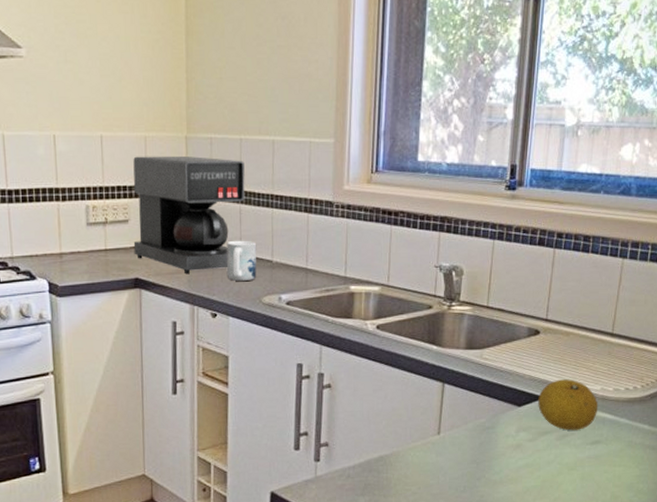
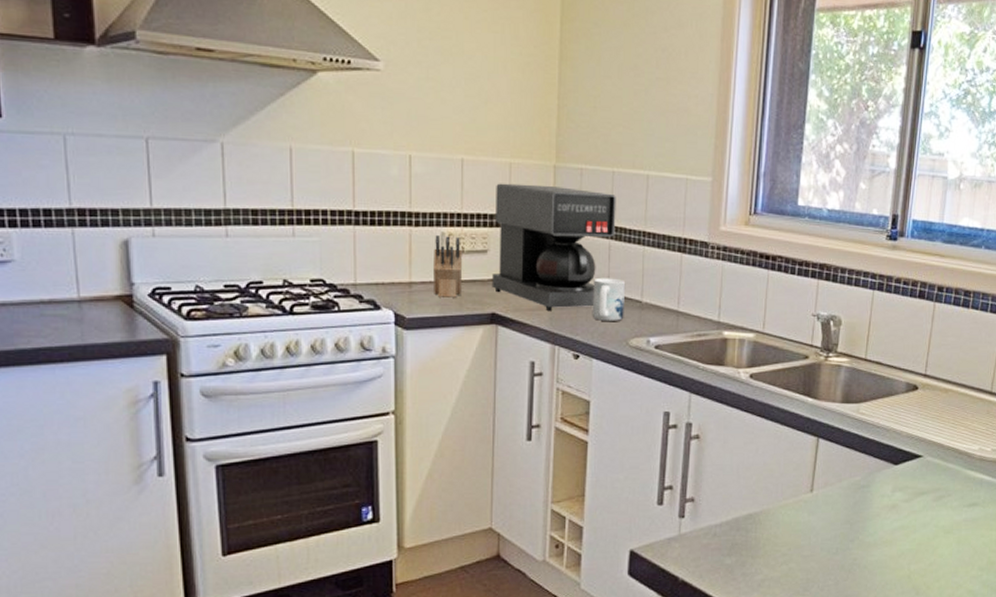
knife block: none [80,208,107,266] -> present [434,235,461,298]
fruit: present [538,379,598,431] -> none [915,438,976,492]

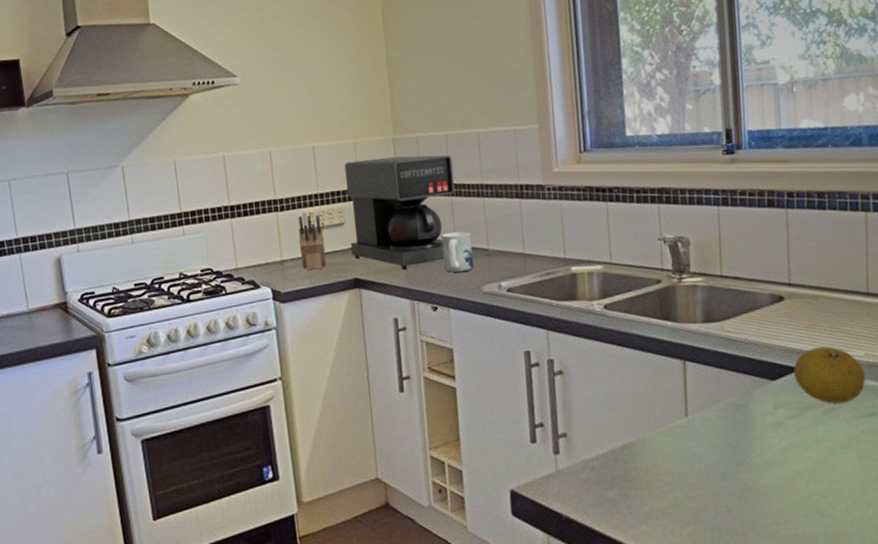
fruit: none [915,438,976,492] -> present [793,346,866,404]

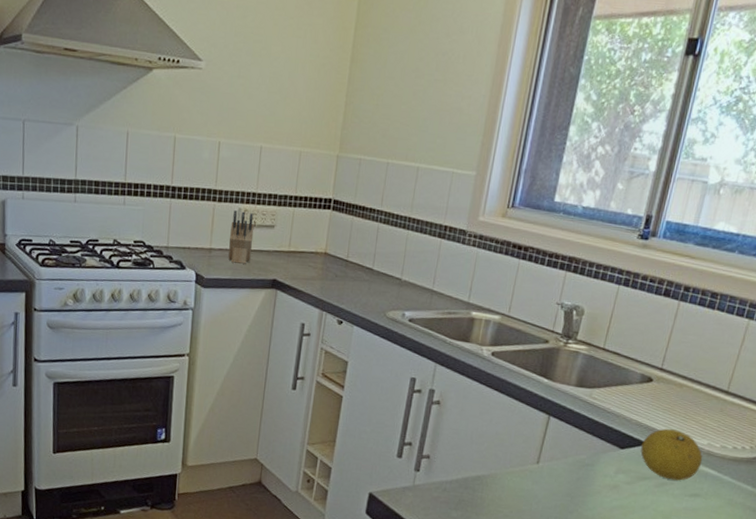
coffee maker: present [344,154,455,271] -> none [275,168,388,282]
mug: present [441,231,474,273] -> none [357,255,389,295]

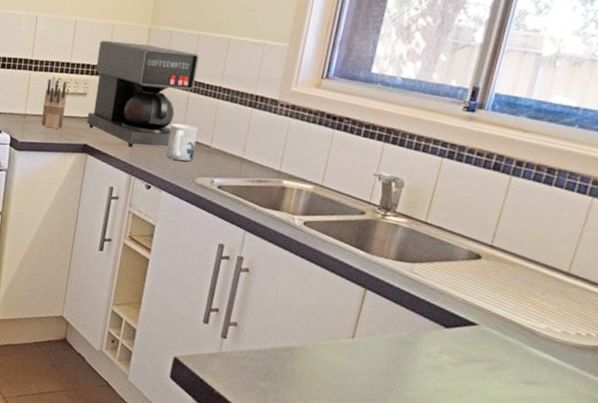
coffee maker: none [275,168,388,282] -> present [86,40,199,148]
mug: none [357,255,389,295] -> present [165,123,199,162]
fruit: present [640,428,703,481] -> none [468,309,541,366]

